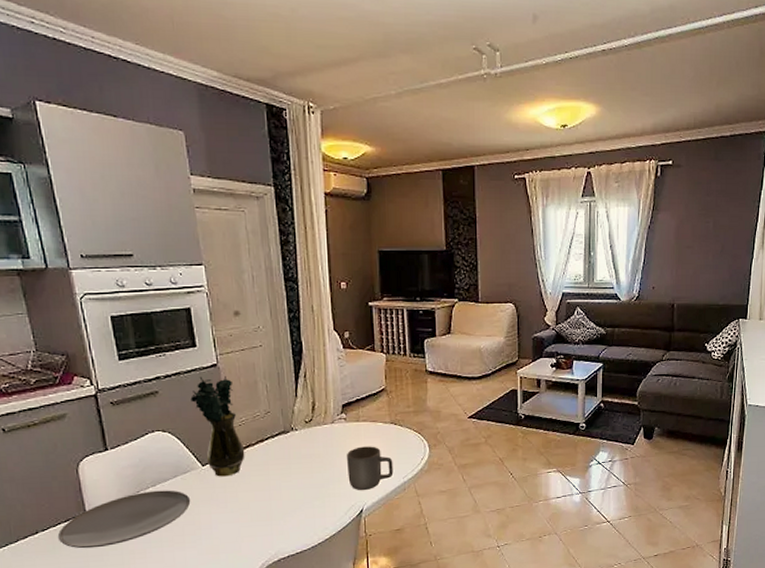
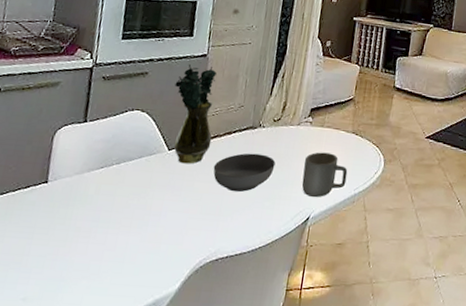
plate: present [57,490,191,549] -> none [12,168,149,220]
bowl: none [253,456,317,497] -> present [213,153,276,193]

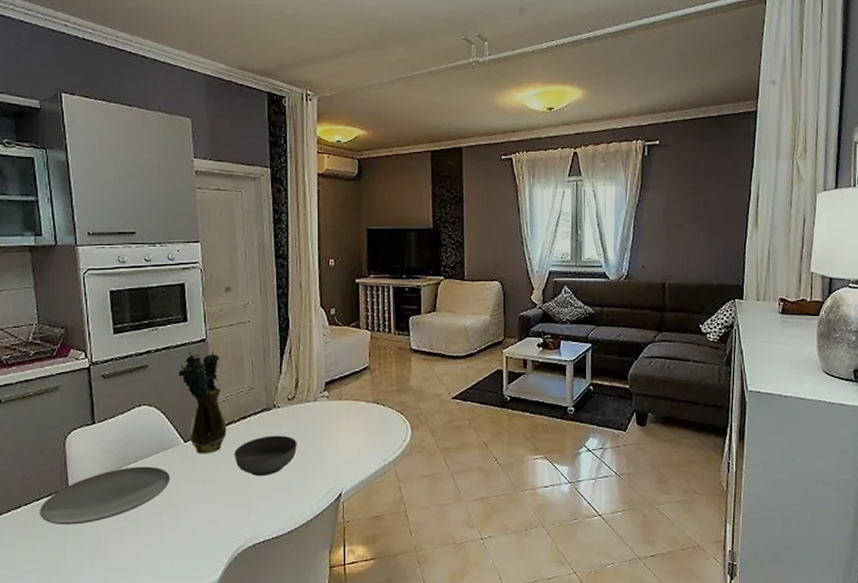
plate: none [12,168,149,220] -> present [39,466,171,525]
mug: present [301,152,348,198] -> none [327,426,374,473]

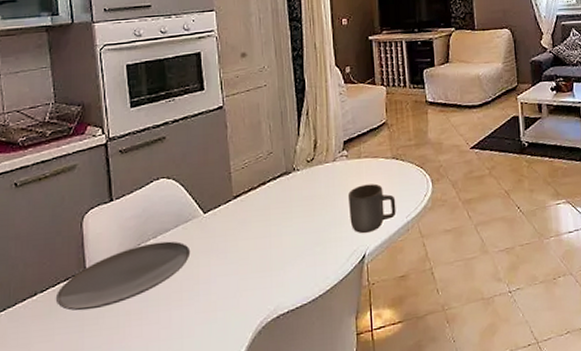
vase: present [178,350,227,454] -> none [196,117,247,225]
bowl: present [234,435,297,477] -> none [254,198,318,244]
mug: none [327,426,374,473] -> present [347,183,396,234]

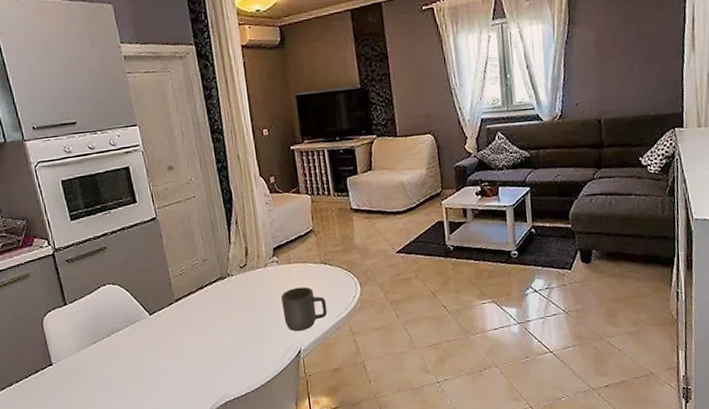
plate: present [55,241,191,311] -> none [29,339,142,398]

